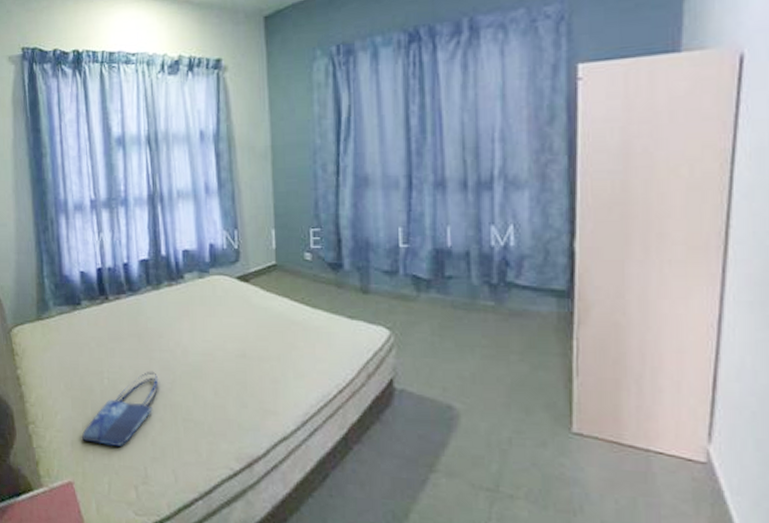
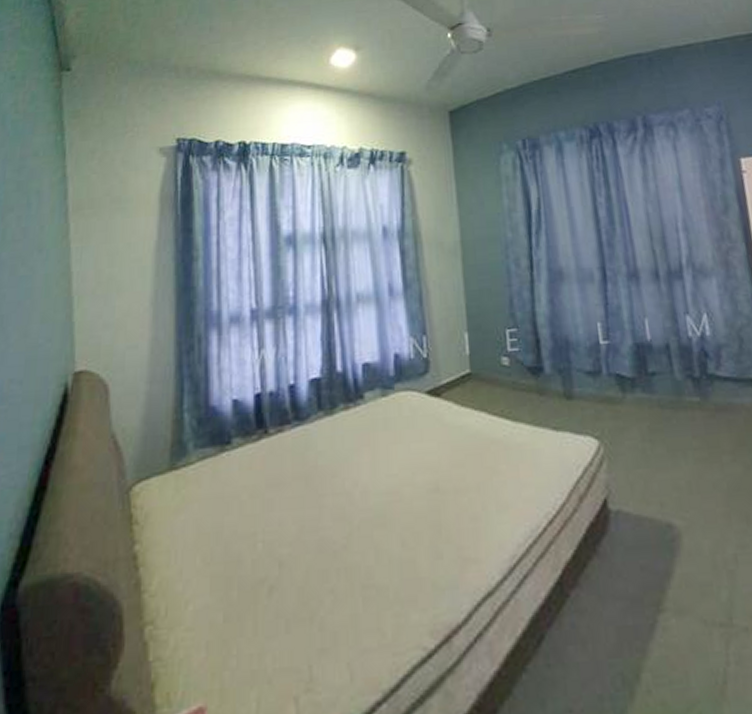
shopping bag: present [82,371,159,447] -> none [223,523,331,642]

